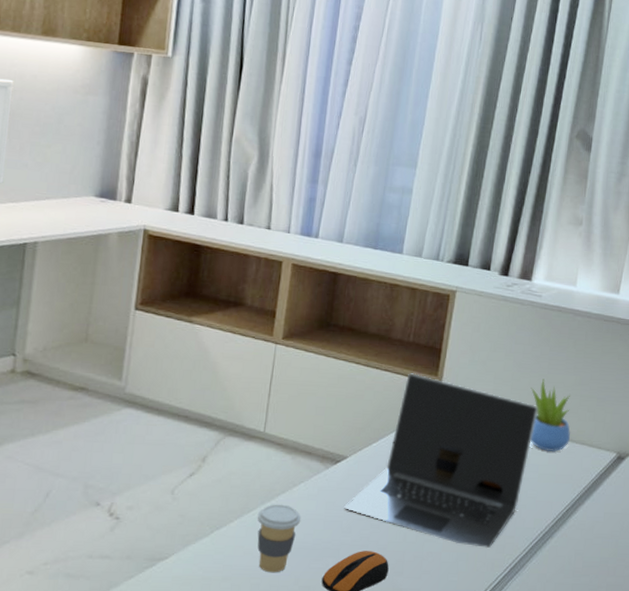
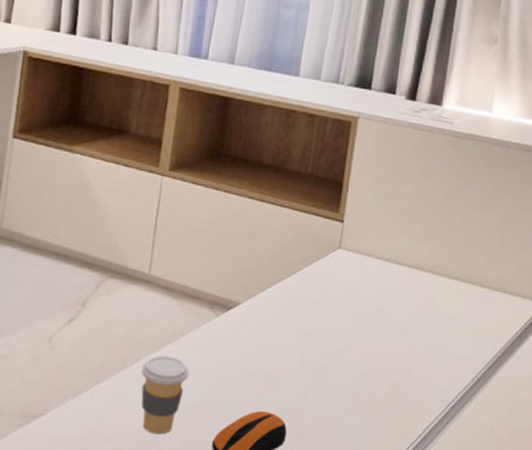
laptop: present [344,373,539,548] -> none [236,209,453,411]
succulent plant: present [530,378,570,452] -> none [443,216,489,301]

